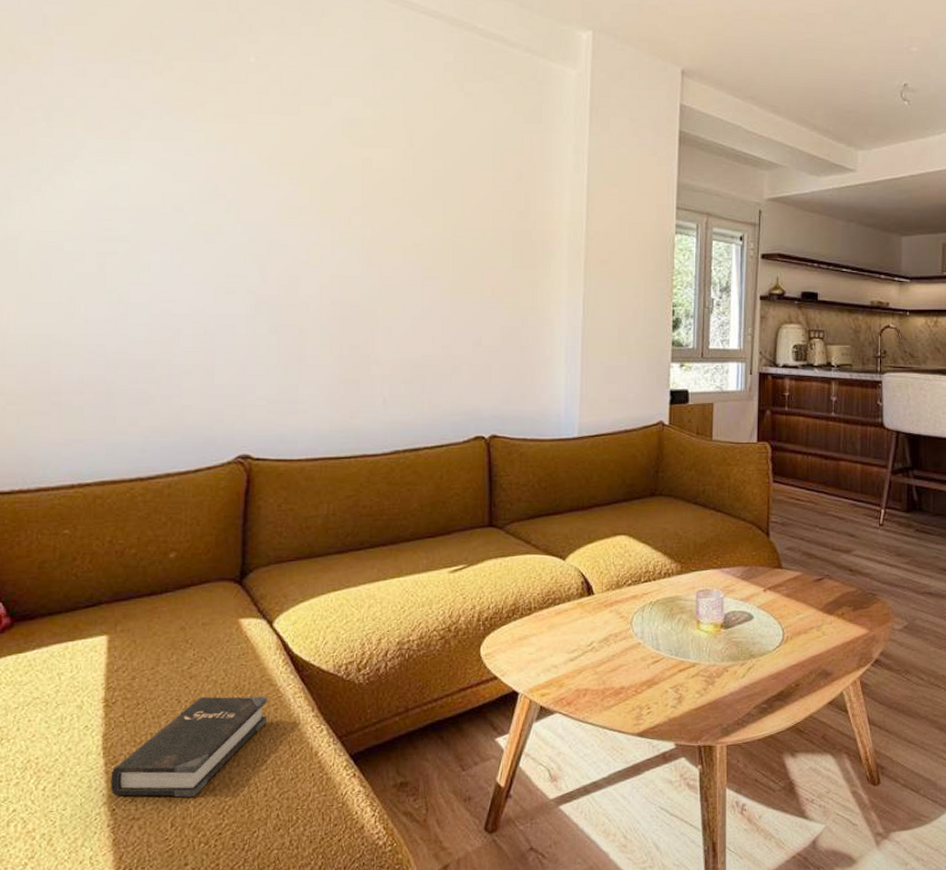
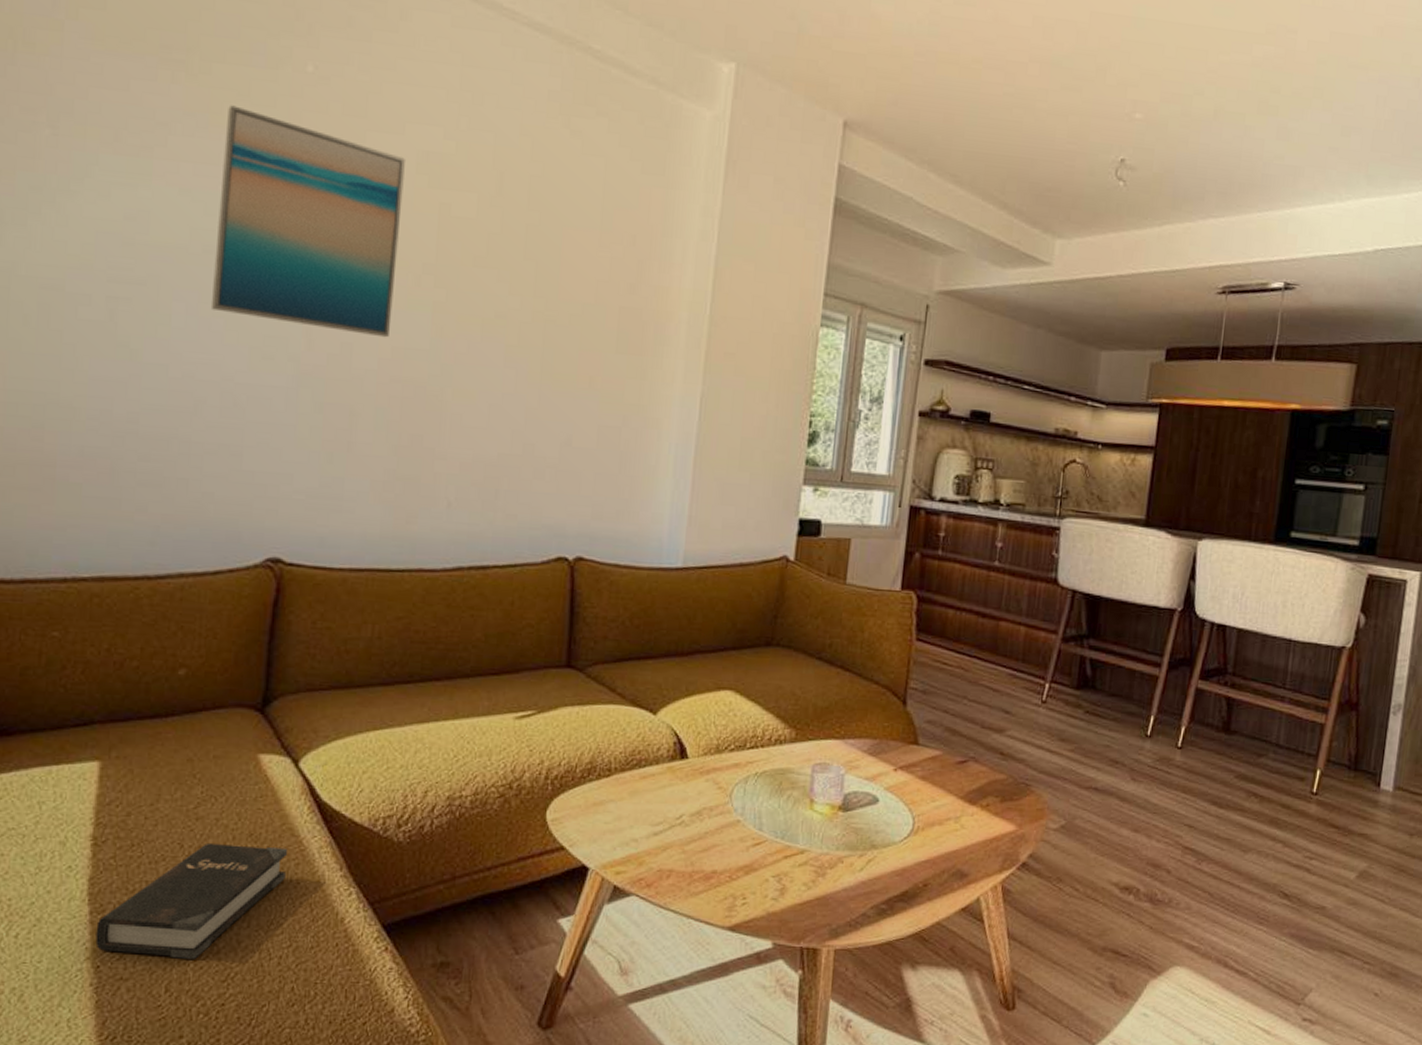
wall art: none [182,93,333,269] -> present [210,105,405,338]

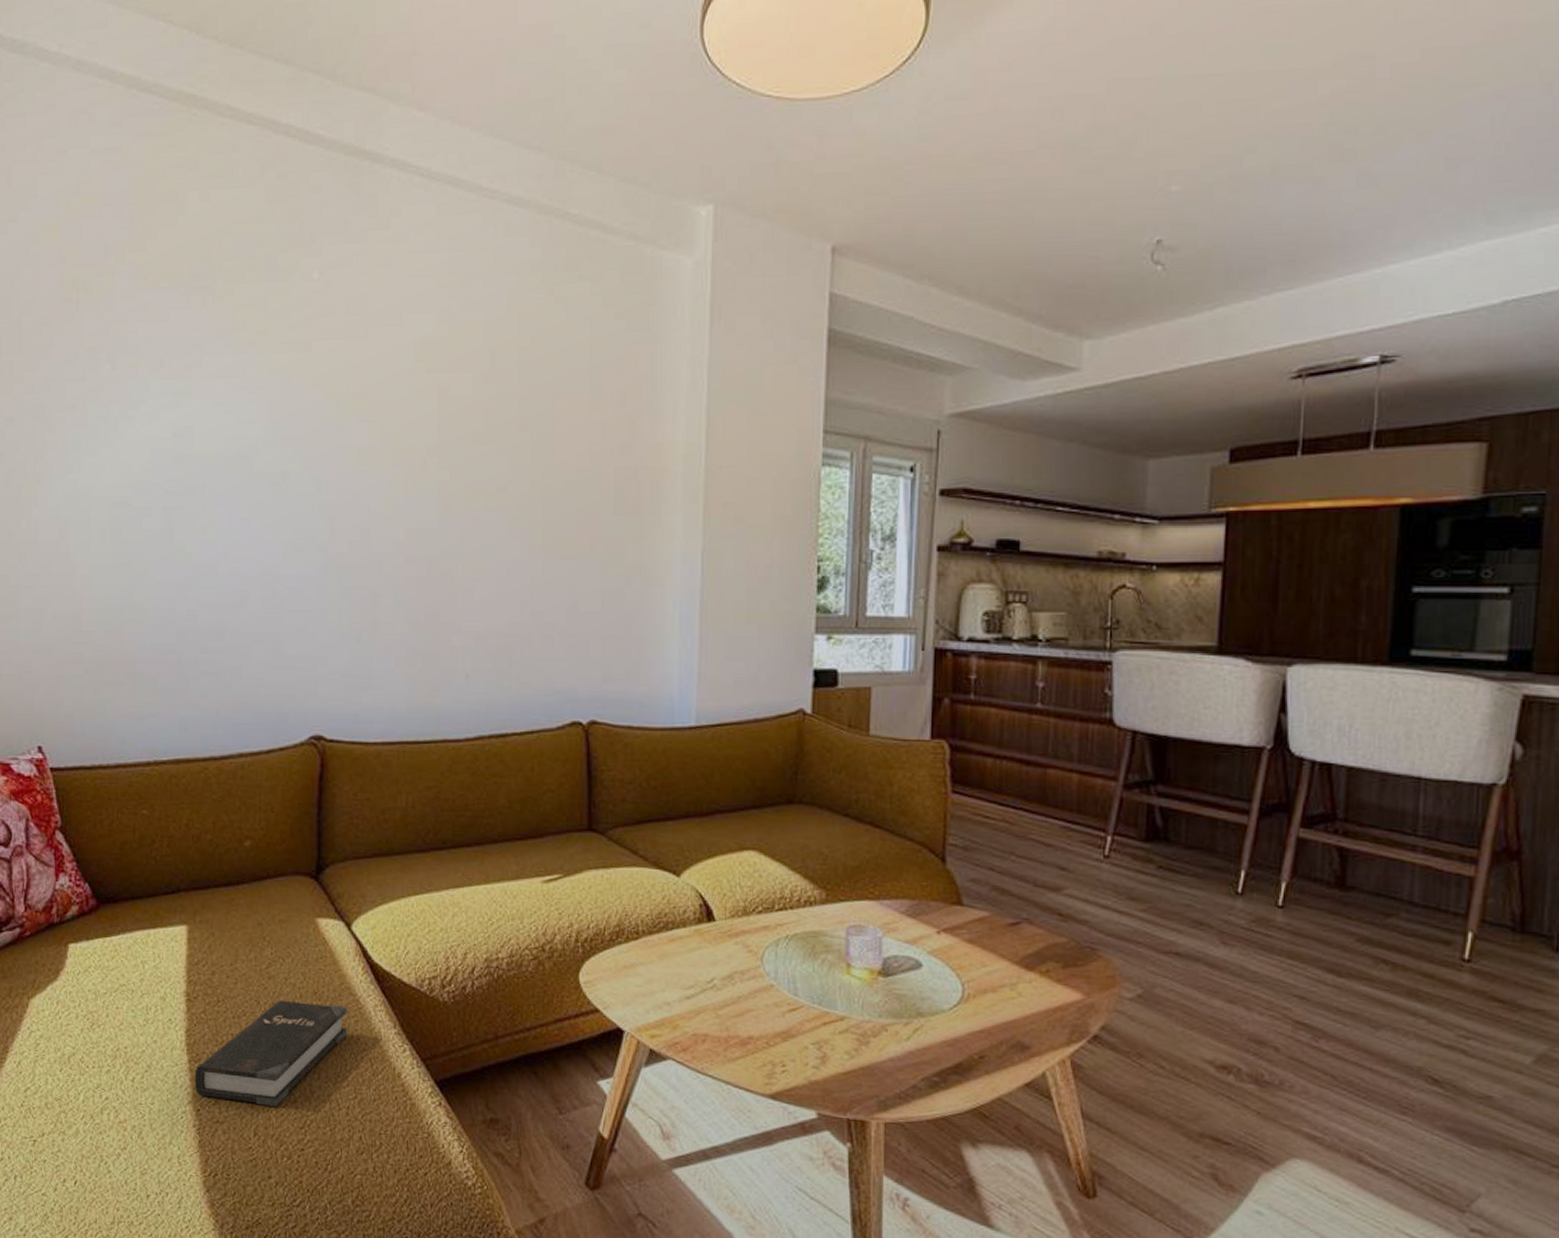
wall art: present [210,105,405,338] -> none [248,320,405,521]

